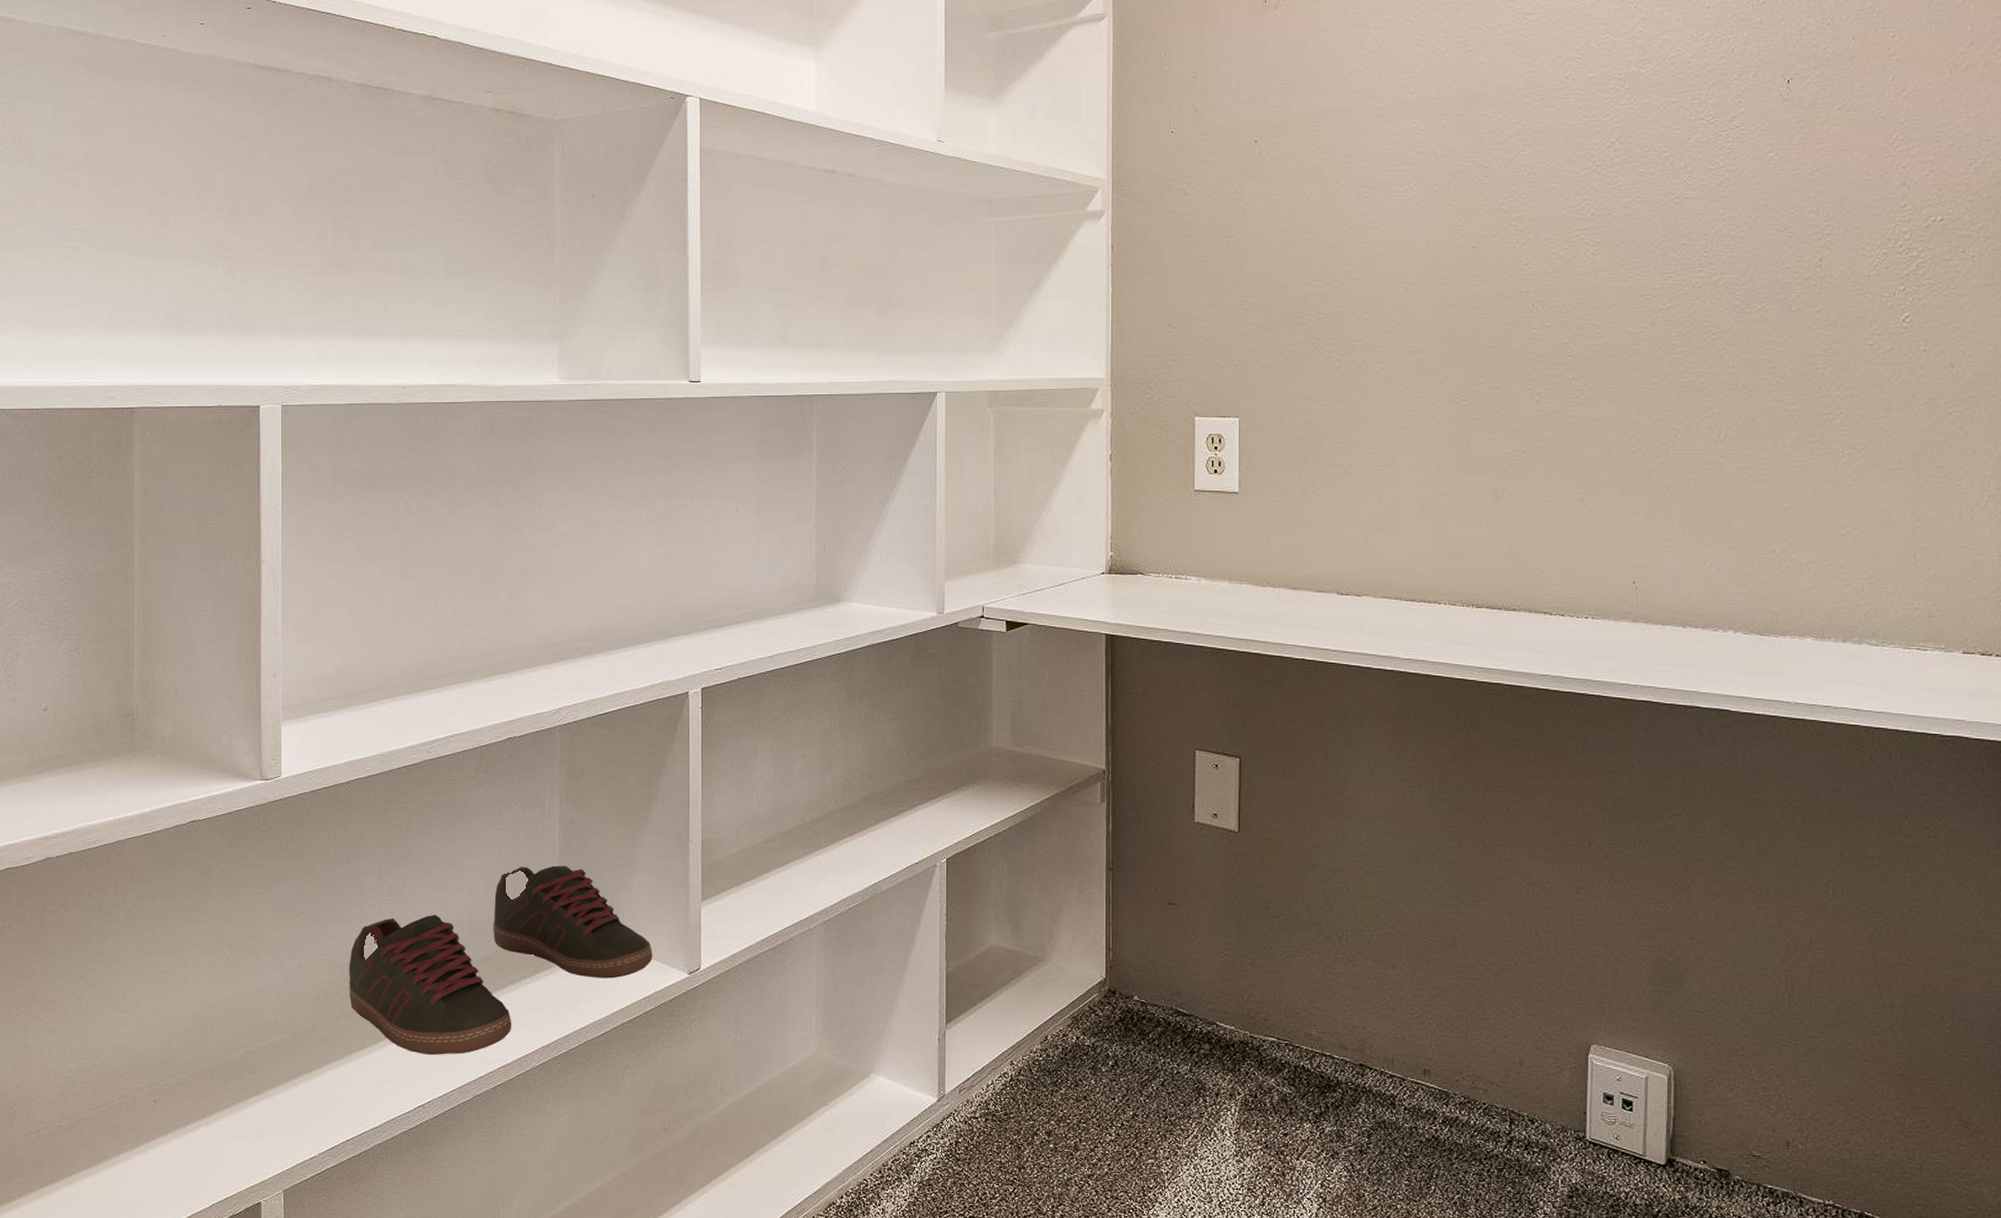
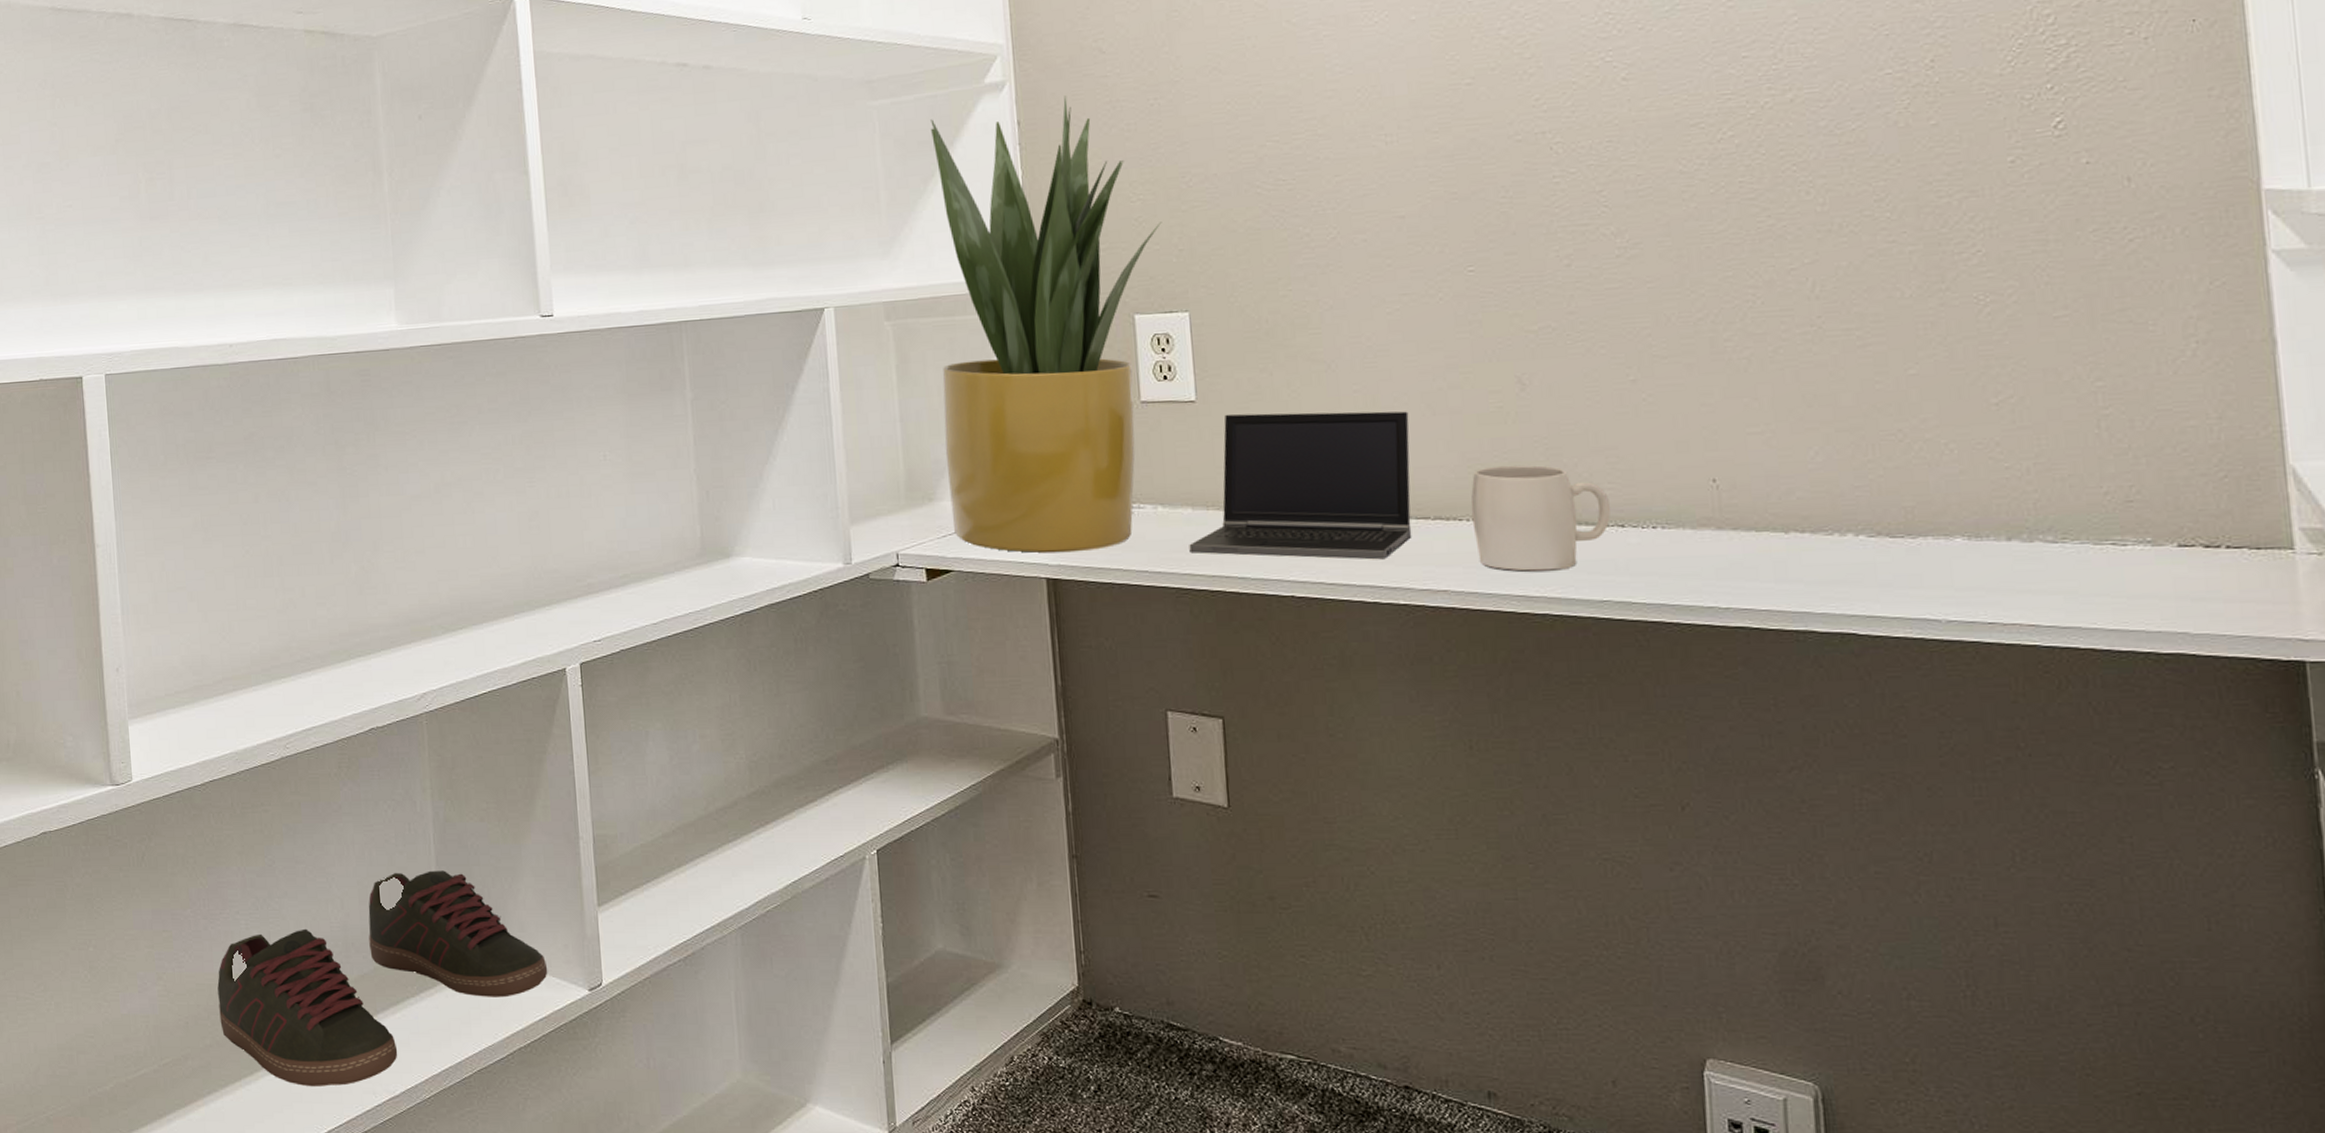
planter: none [1030,227,1223,613] -> present [930,96,1162,553]
laptop computer: none [1224,505,1406,633] -> present [1189,411,1412,560]
mug: none [1448,561,1554,650] -> present [1470,464,1611,573]

